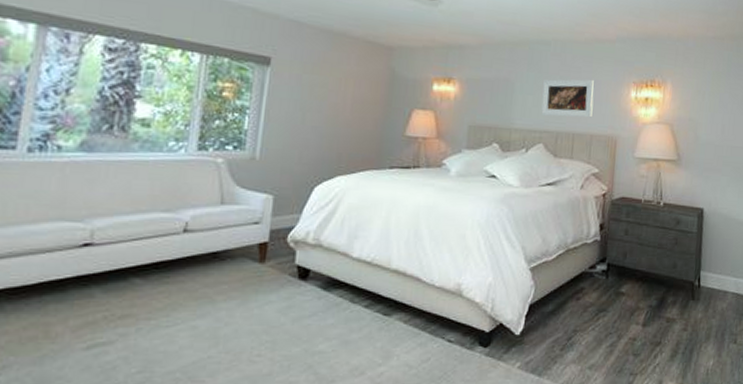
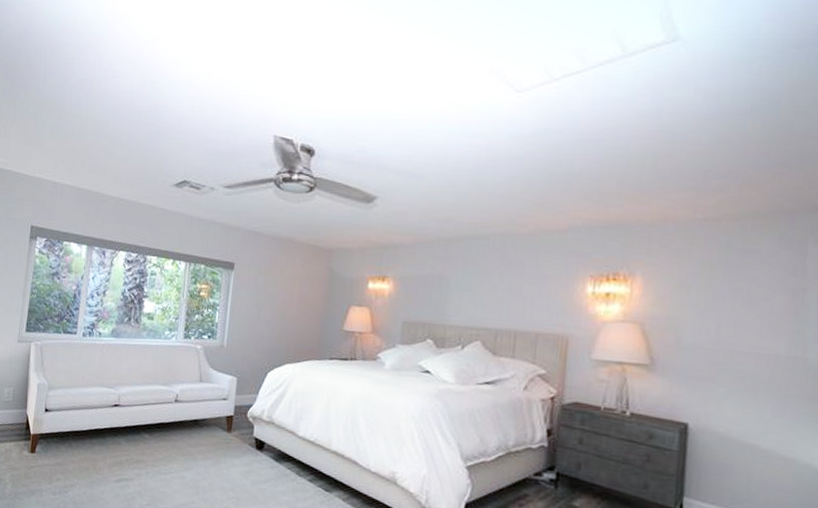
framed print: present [541,79,594,118] -> none [478,273,540,315]

